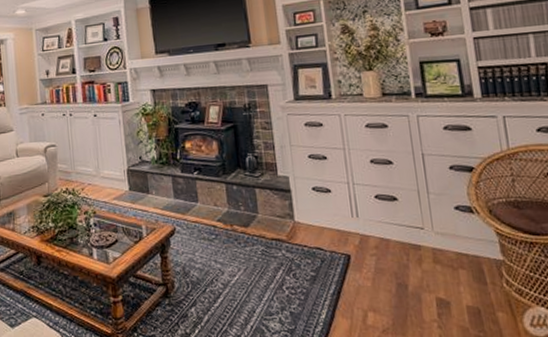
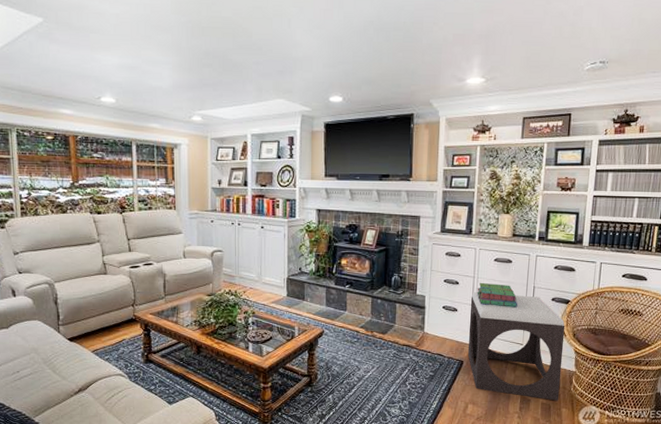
footstool: none [344,165,490,302] -> present [467,291,565,401]
stack of books: none [350,154,407,183] -> present [477,282,518,308]

